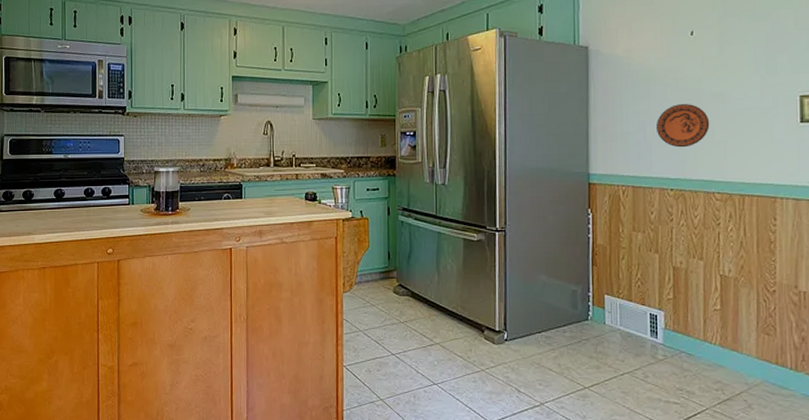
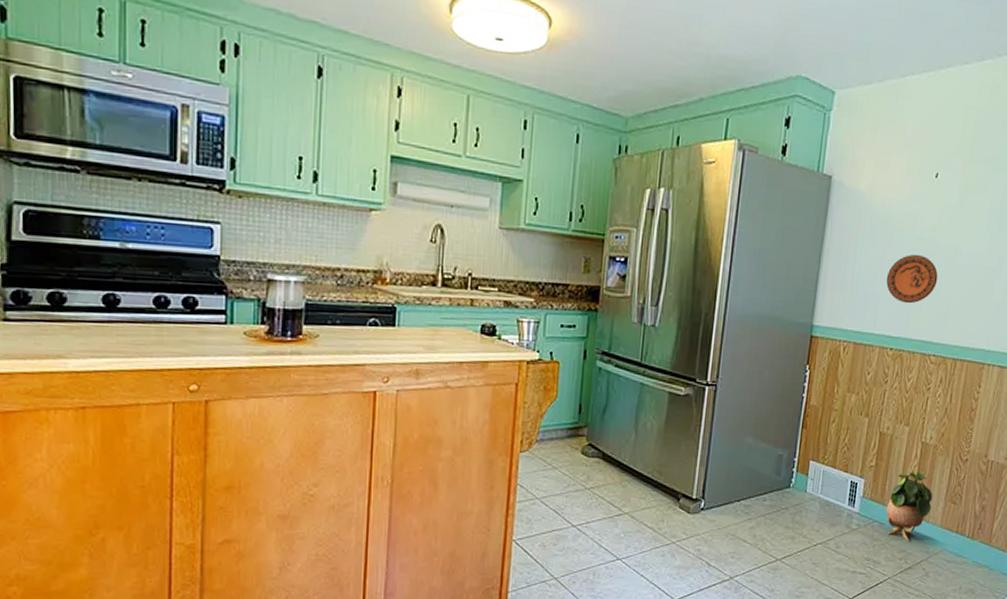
potted plant: none [692,302,743,373] -> present [885,471,933,542]

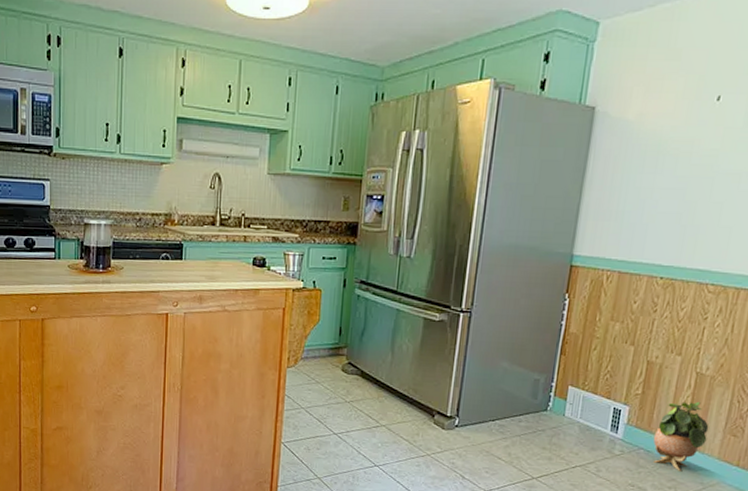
decorative plate: present [886,255,938,304] -> none [656,182,719,232]

